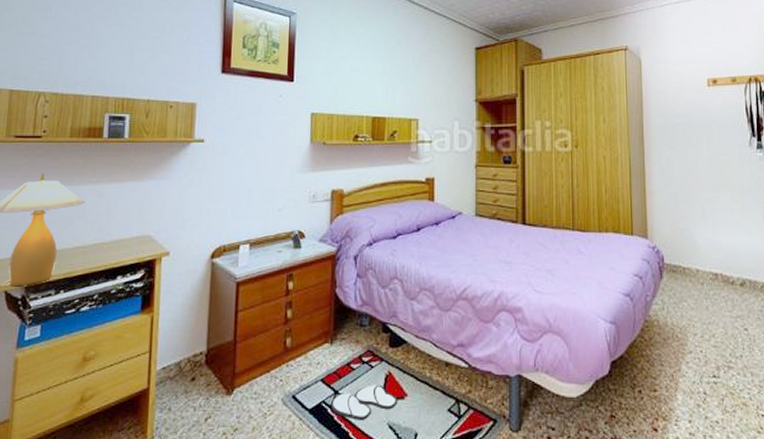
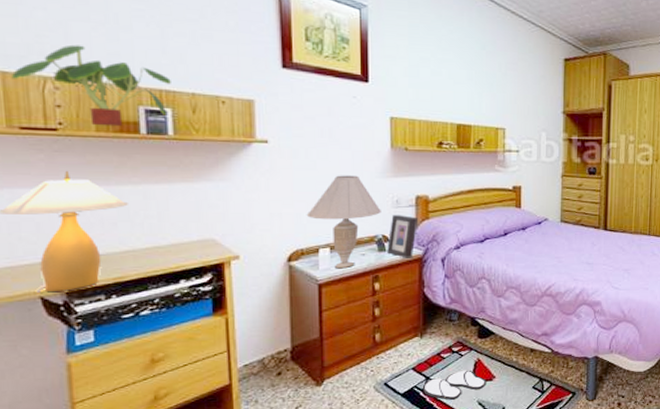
plant: none [16,64,132,132] -> present [11,44,171,127]
table lamp: none [231,171,299,266] -> present [306,175,381,269]
picture frame: none [302,209,333,256] -> present [387,214,419,258]

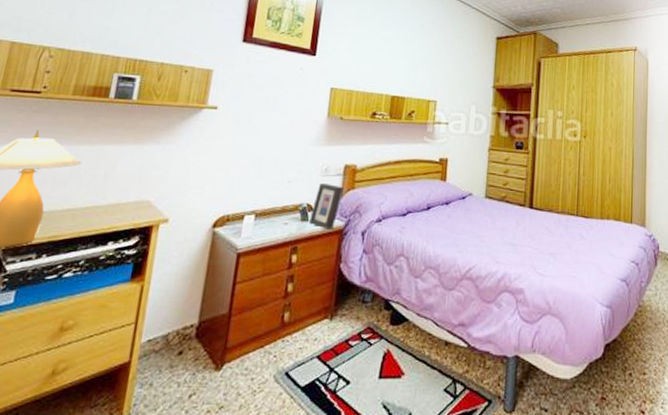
plant: present [11,44,171,127] -> none [17,20,147,91]
table lamp: present [306,175,381,269] -> none [238,142,310,238]
slippers: present [423,370,487,400] -> none [325,362,394,399]

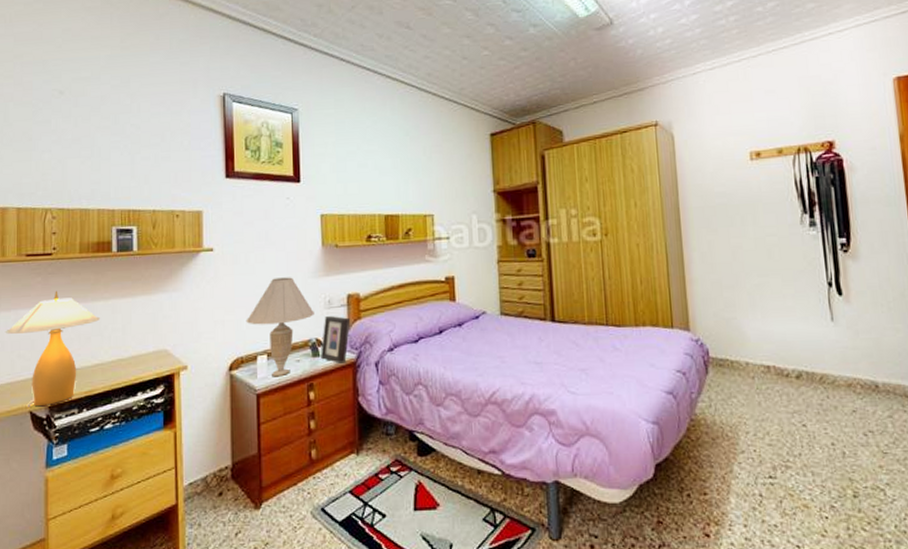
table lamp: none [238,142,310,238] -> present [246,277,314,377]

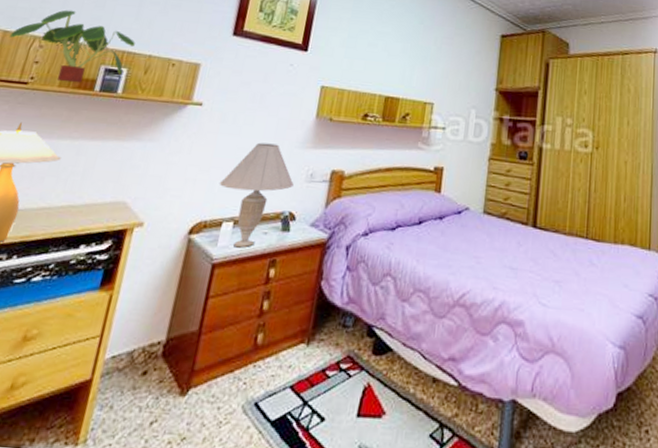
plant: none [23,178,137,248] -> present [9,10,136,83]
picture frame: present [321,315,351,364] -> none [290,189,330,242]

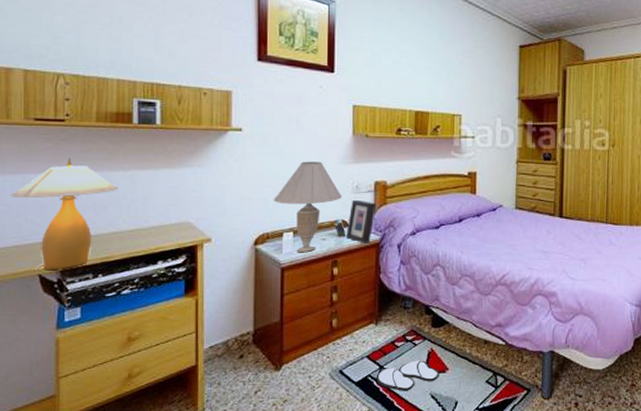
plant: present [9,10,136,83] -> none [31,44,162,117]
picture frame: none [290,189,330,242] -> present [346,199,377,244]
slippers: none [297,397,374,440] -> present [377,360,440,391]

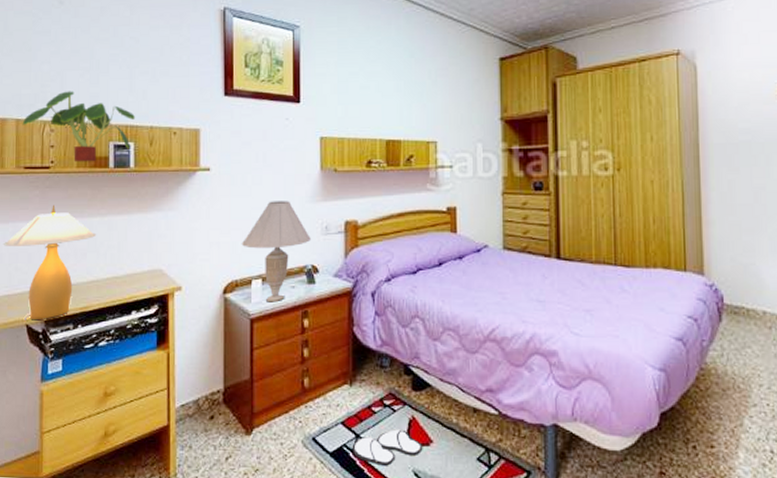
plant: none [31,44,162,117] -> present [22,91,135,162]
picture frame: present [346,199,377,244] -> none [316,241,348,292]

